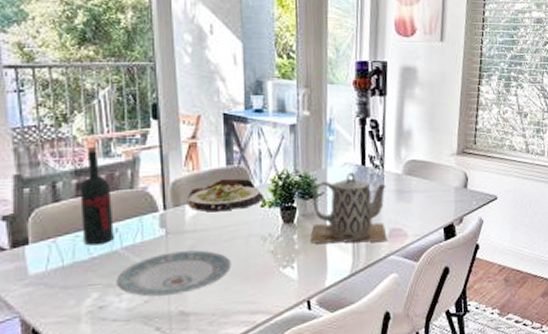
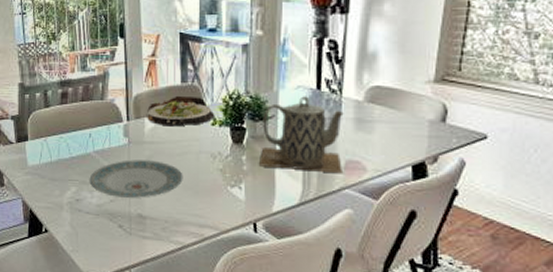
wine bottle: present [80,147,114,246] -> none [64,62,88,147]

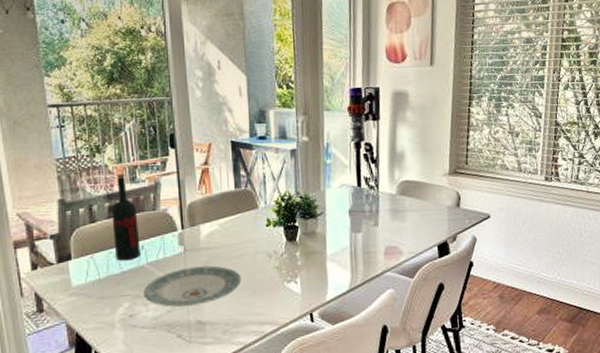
wine bottle: none [64,62,88,147] -> present [112,174,141,261]
salad plate: present [146,95,215,127] -> none [201,200,269,232]
teapot: present [259,96,344,174] -> none [312,193,385,261]

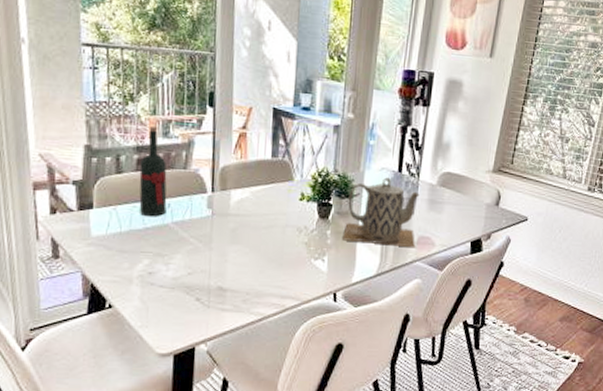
plate: present [143,265,242,307] -> none [165,232,268,271]
teapot: none [312,193,385,261] -> present [343,177,420,248]

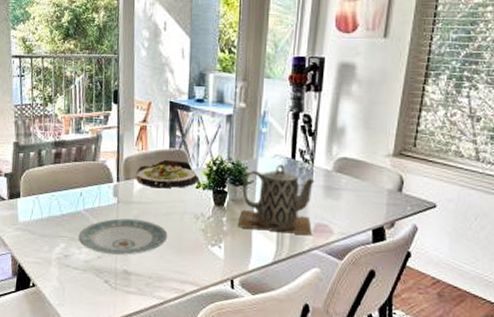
wine bottle: present [139,127,167,217] -> none [56,124,80,205]
plate: none [165,232,268,271] -> present [78,218,168,255]
salad plate: none [232,169,304,200] -> present [135,159,200,188]

